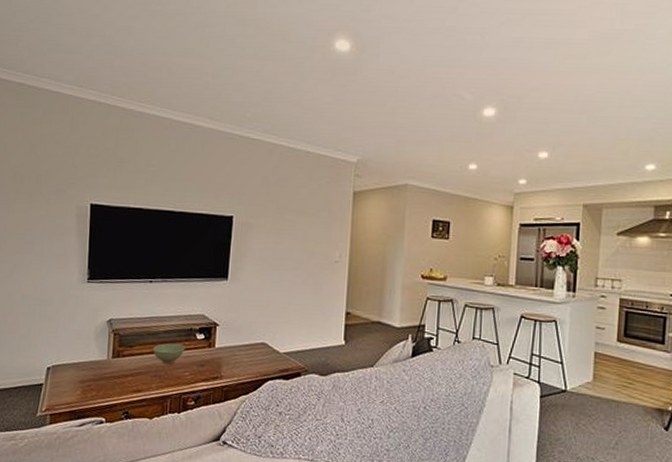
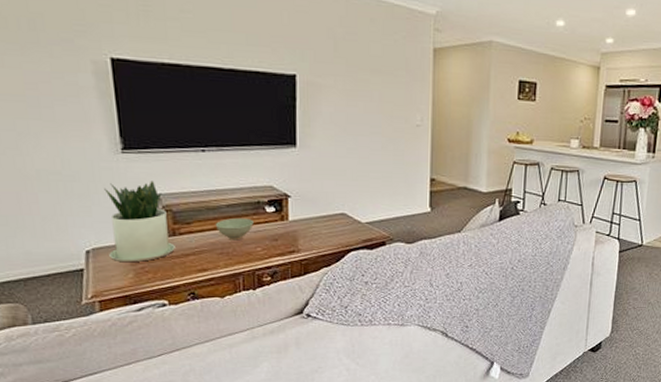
planter: none [64,307,118,381] -> present [104,181,175,263]

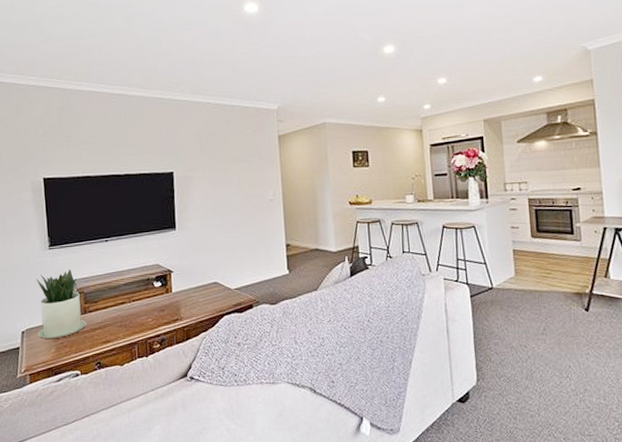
bowl: present [215,217,254,241] -> none [115,293,145,314]

